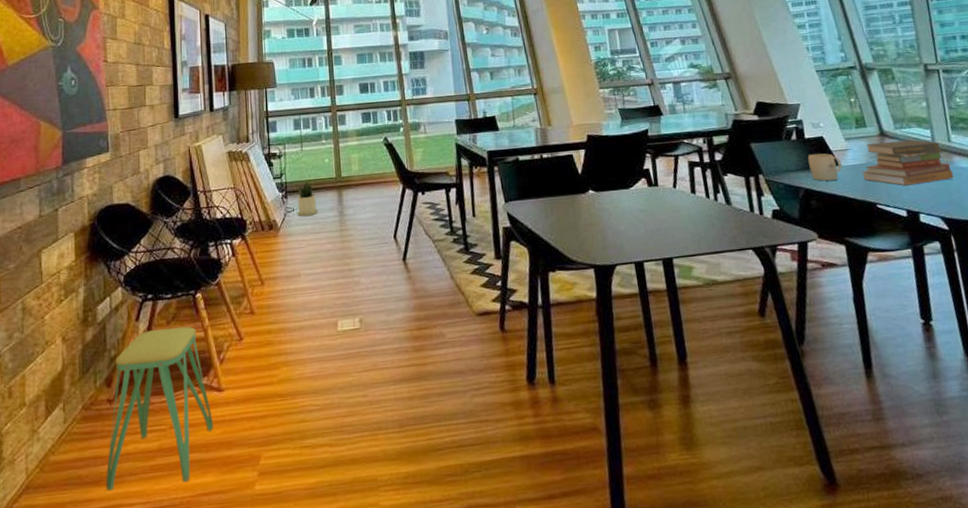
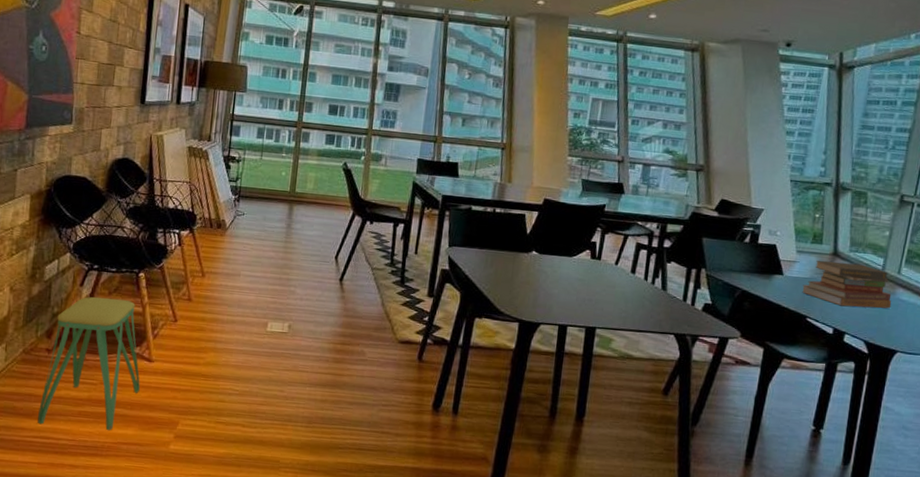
planter: present [297,181,318,217] -> none [246,189,267,223]
mug: present [807,153,842,181] -> none [752,259,786,288]

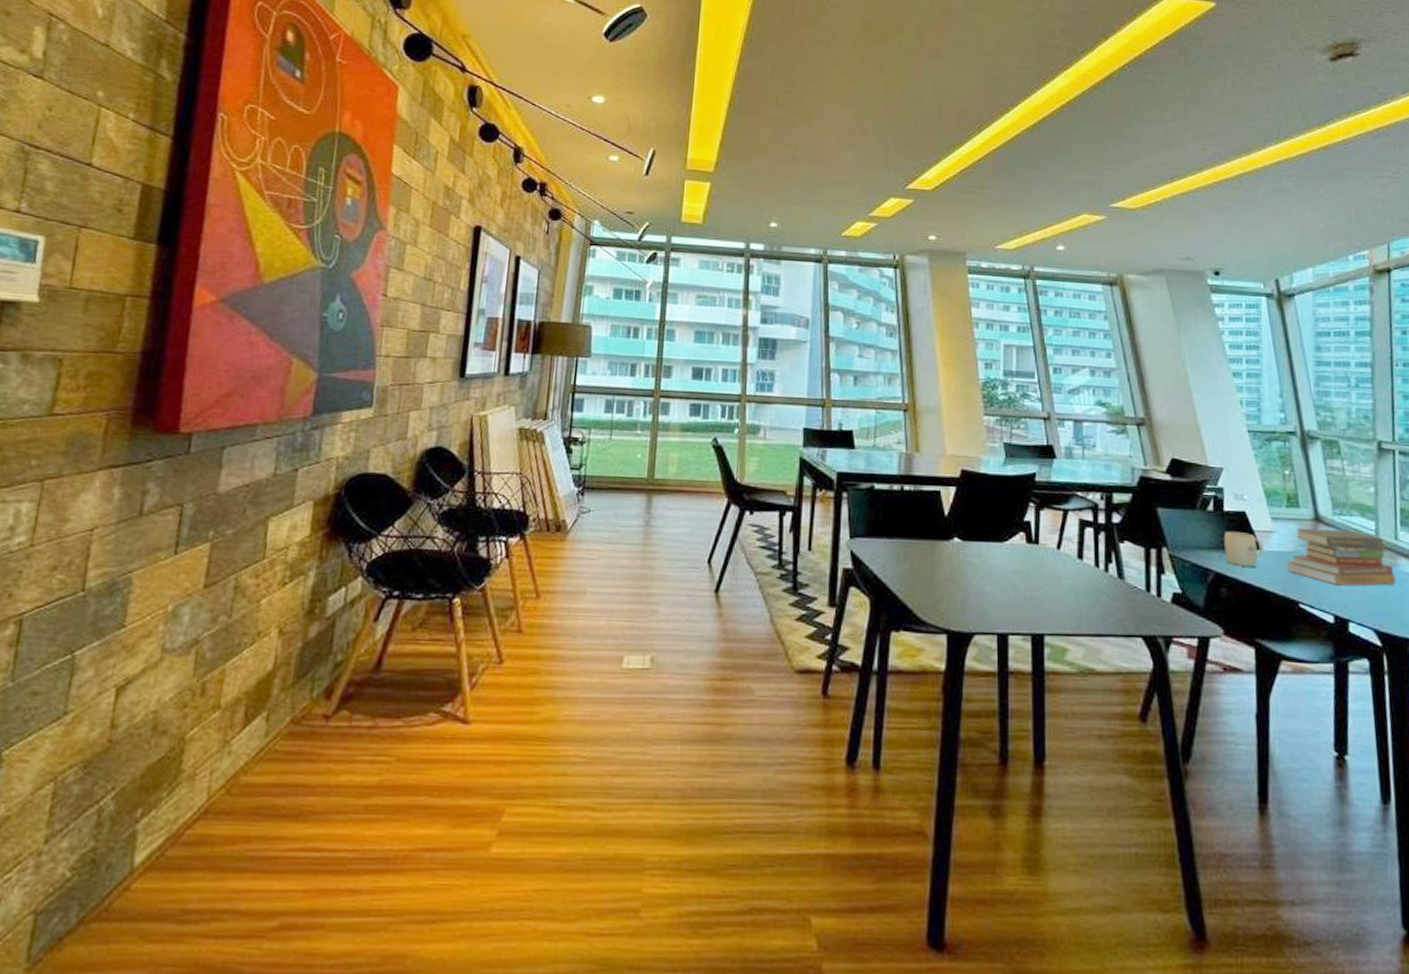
stool: present [38,296,141,430] -> none [305,635,452,831]
mug: none [752,259,786,288] -> present [1224,532,1263,567]

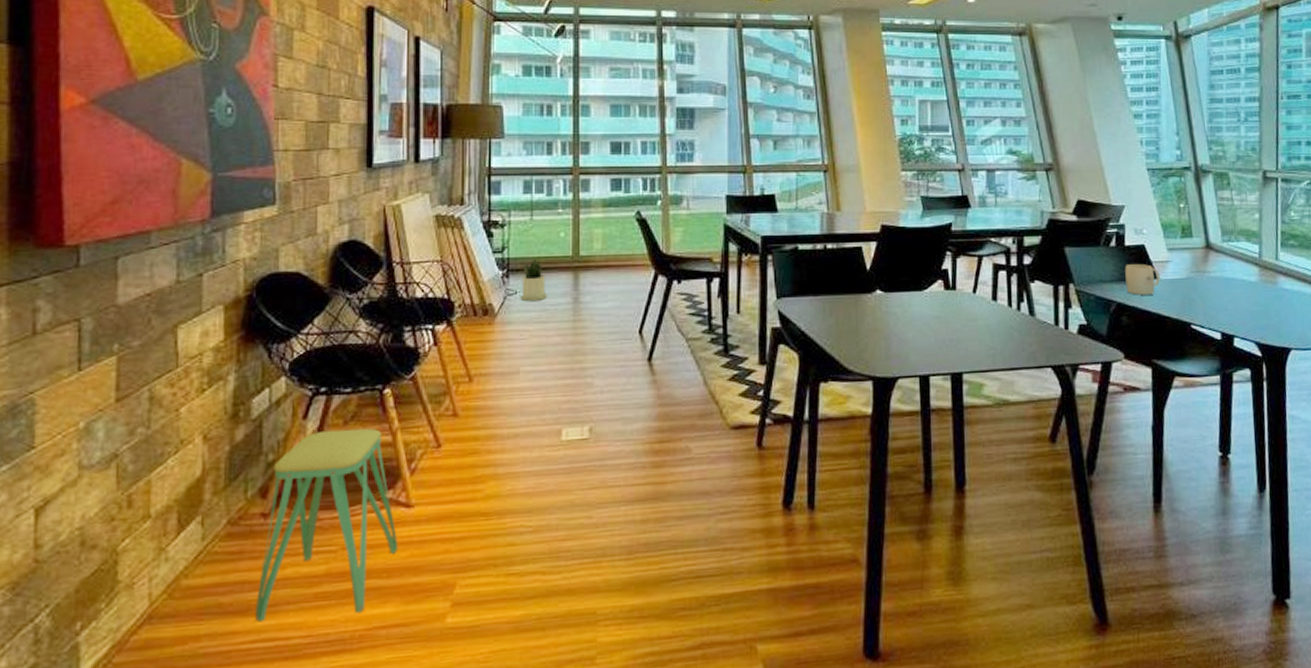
stool: none [305,635,452,831] -> present [256,428,399,623]
planter: none [593,478,620,522] -> present [520,258,547,302]
books: present [1286,528,1397,586] -> none [1180,254,1276,306]

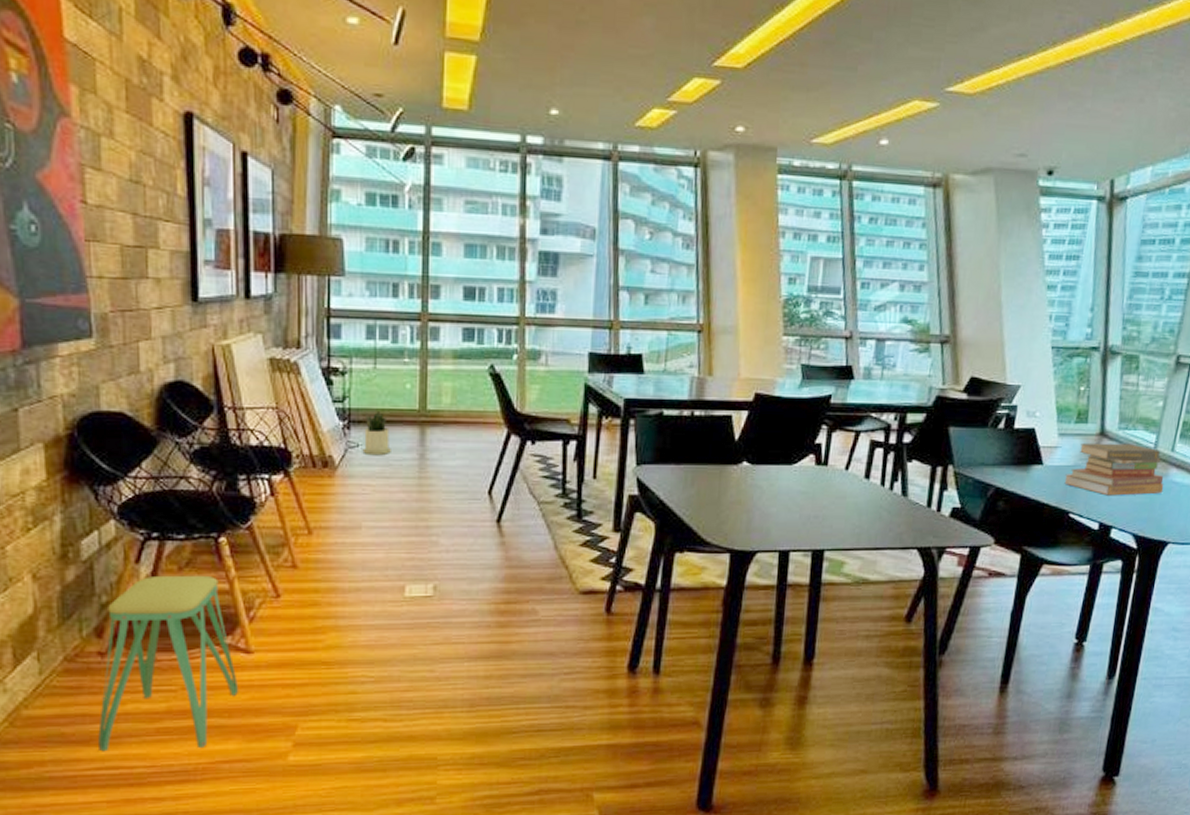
mug: present [1125,264,1160,295] -> none [1007,448,1046,481]
books: none [1180,254,1276,306] -> present [1064,442,1164,496]

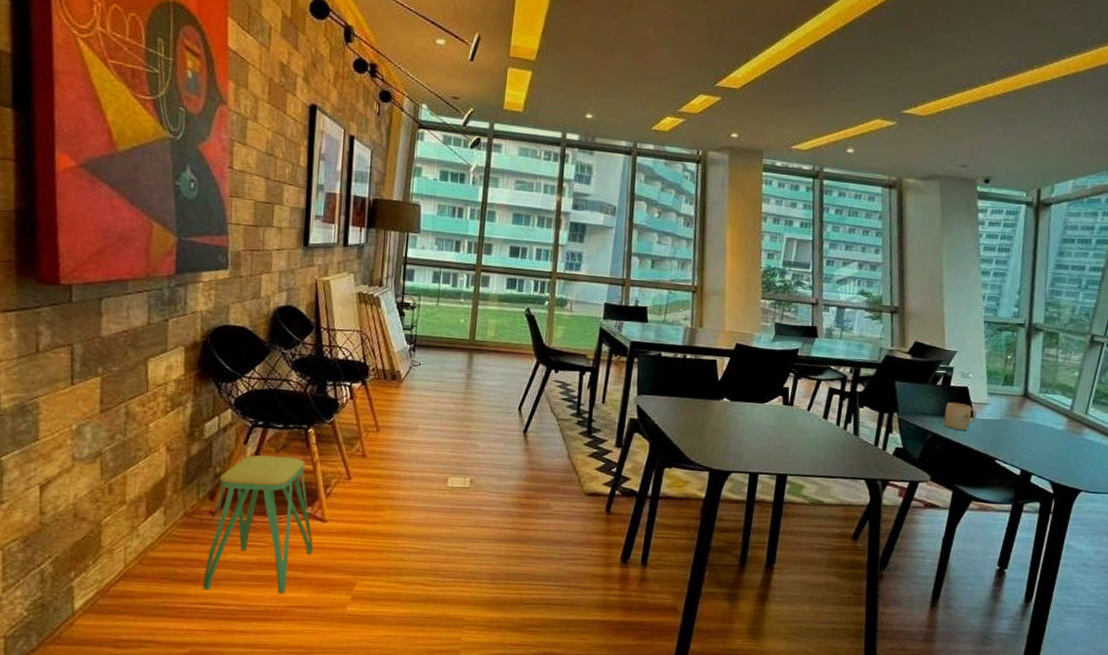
planter: present [362,410,391,456] -> none [423,338,445,374]
mug: none [1007,448,1046,481] -> present [943,402,977,430]
books: present [1064,442,1164,496] -> none [992,402,1078,449]

